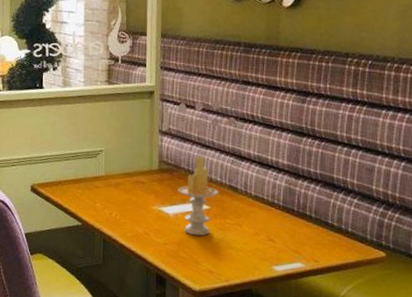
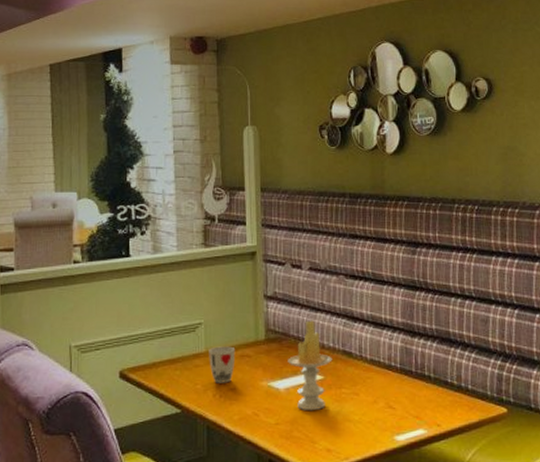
cup: none [107,172,131,204] -> present [209,346,236,383]

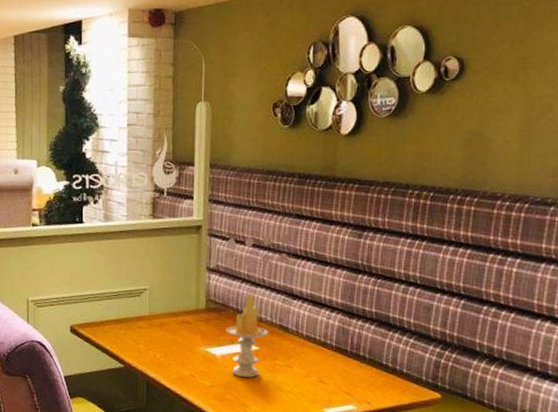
cup: present [209,346,236,383] -> none [151,311,177,345]

